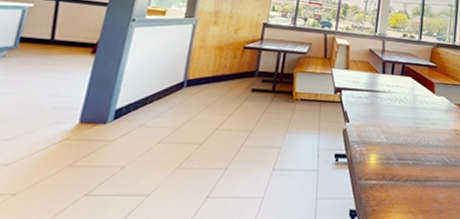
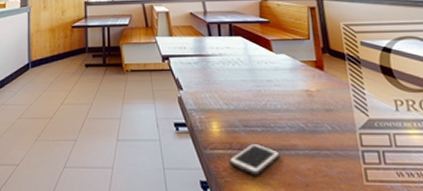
cell phone: none [379,174,424,204] -> present [229,143,280,176]

